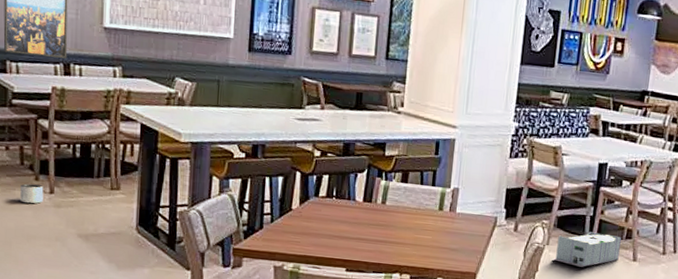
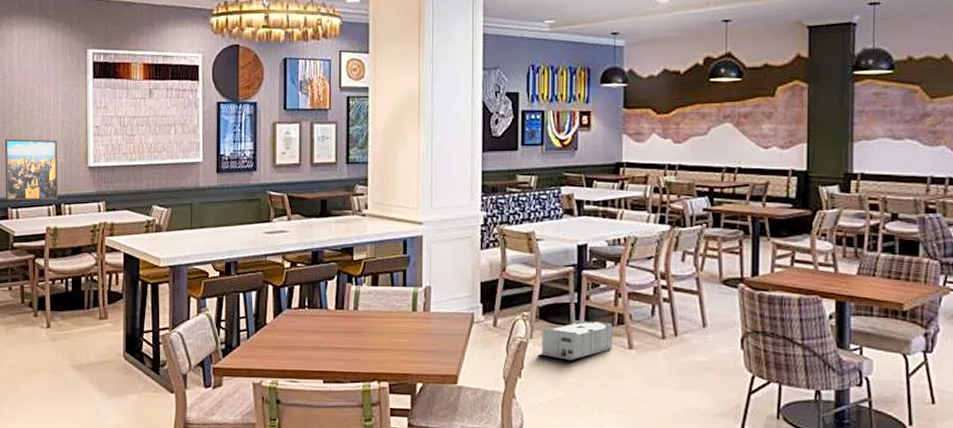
planter: present [20,183,44,204] -> none [22,320,42,340]

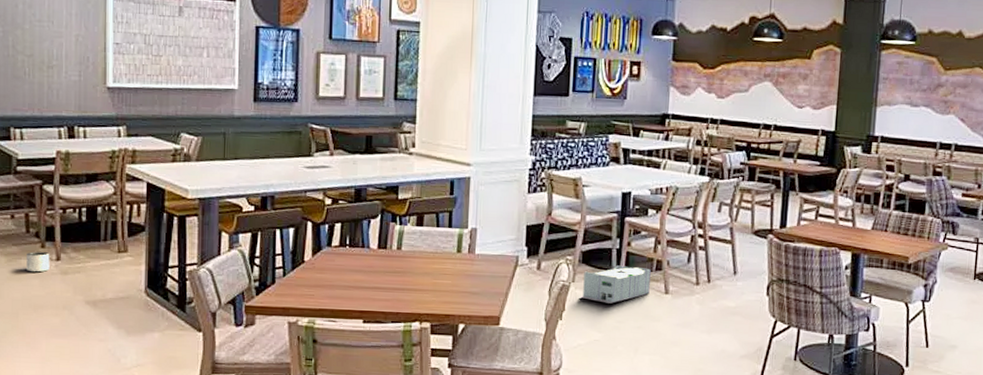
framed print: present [5,139,59,201] -> none [7,51,71,122]
planter: none [22,320,42,340] -> present [26,252,50,273]

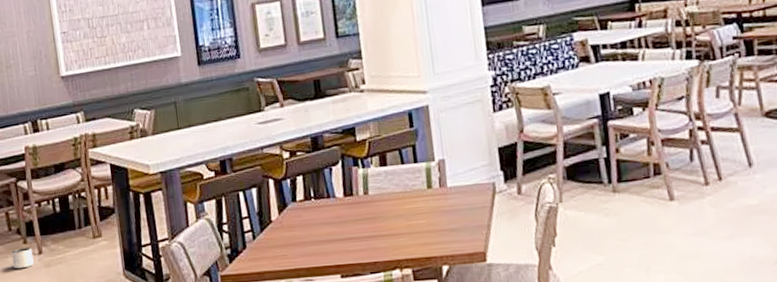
storage bin: present [579,265,651,304] -> none [570,174,651,221]

